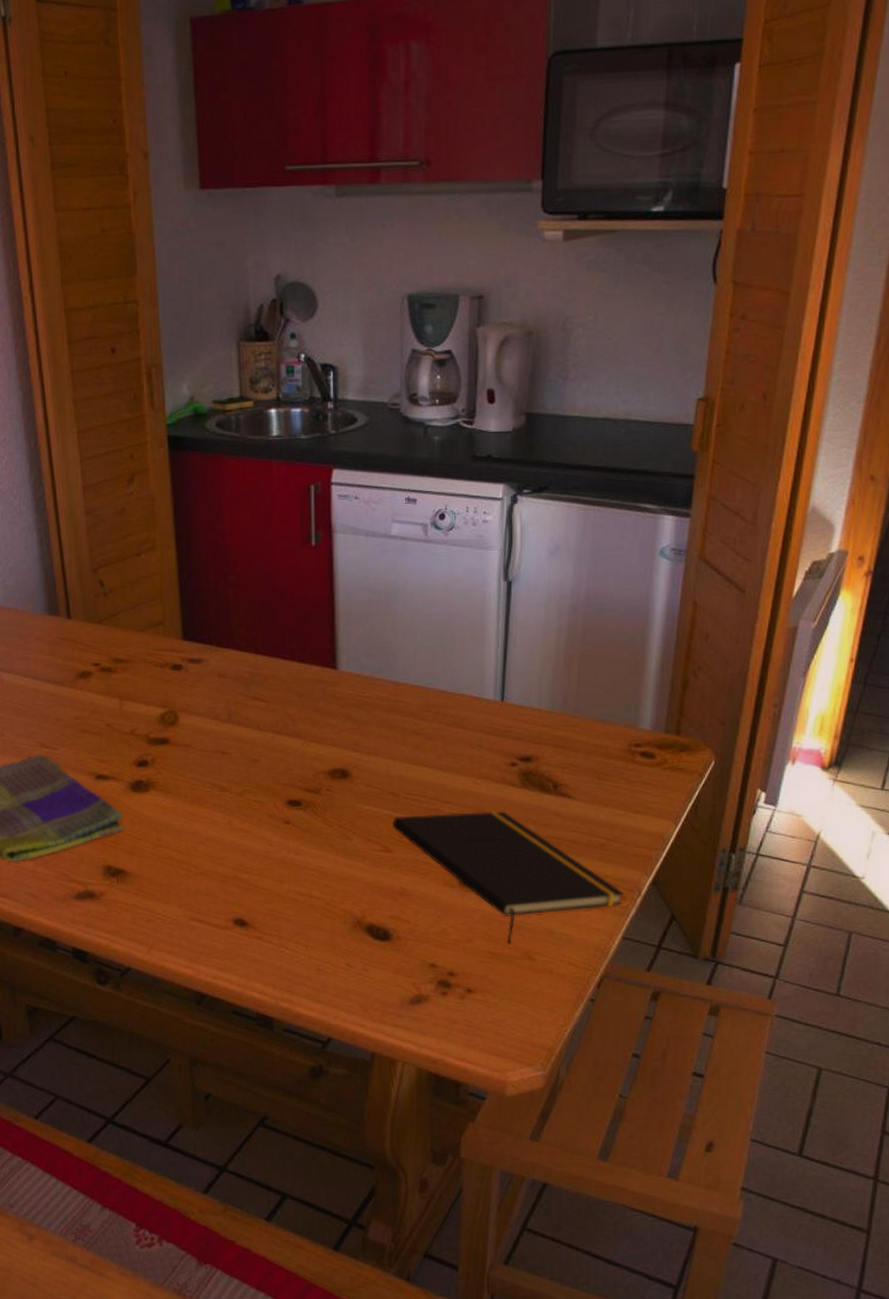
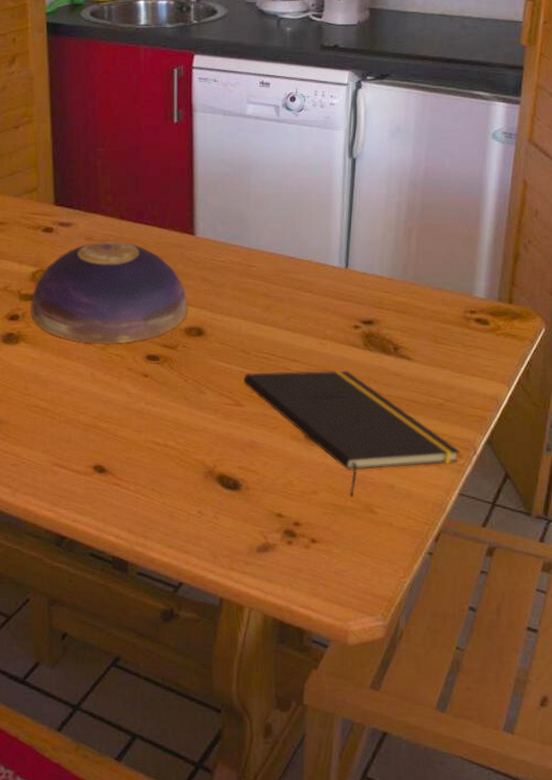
decorative bowl: none [160,677,331,790] -> present [30,240,188,344]

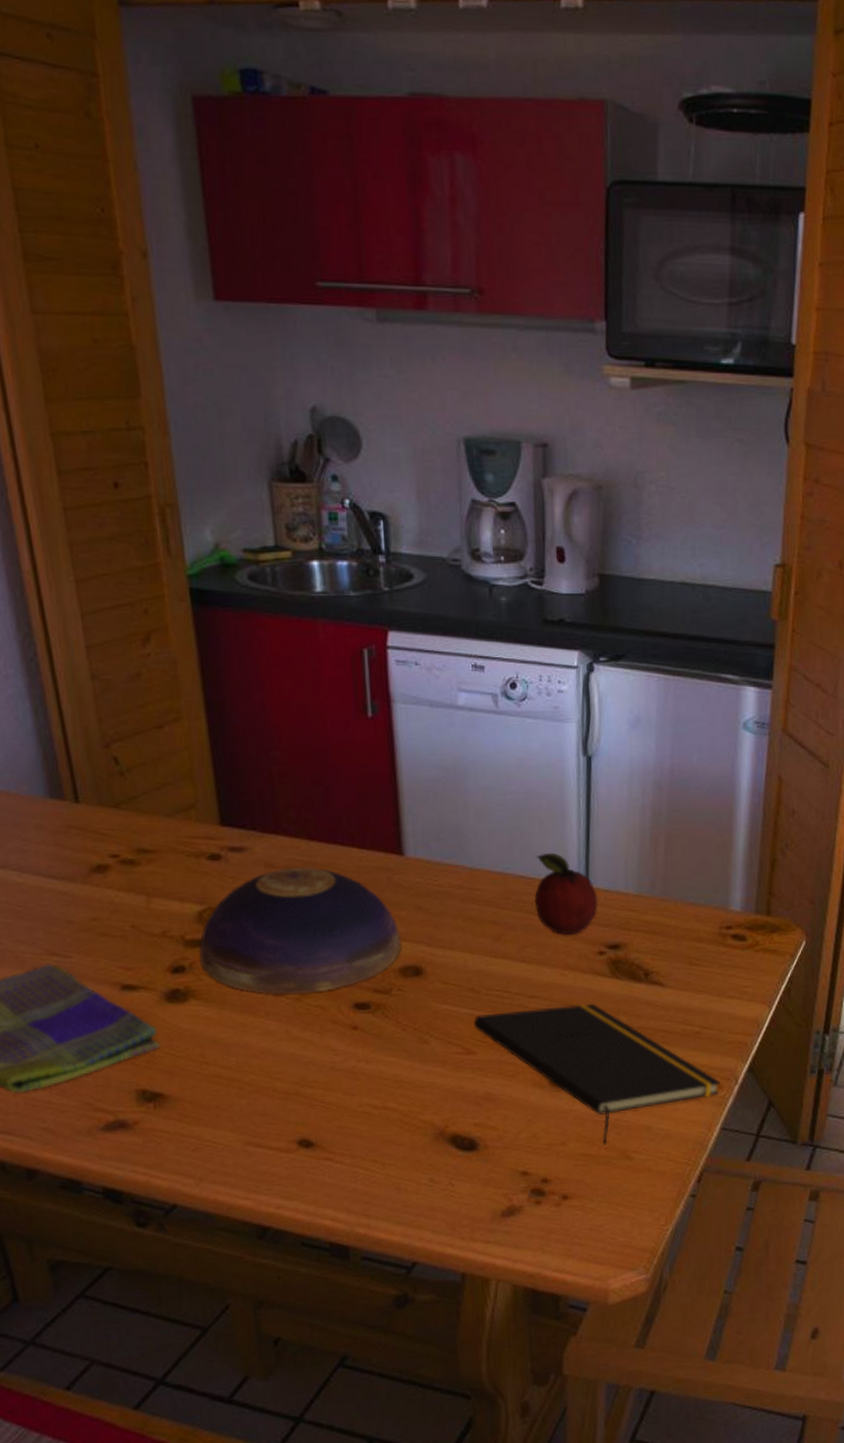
fruit: none [300,238,356,310] -> present [534,852,598,936]

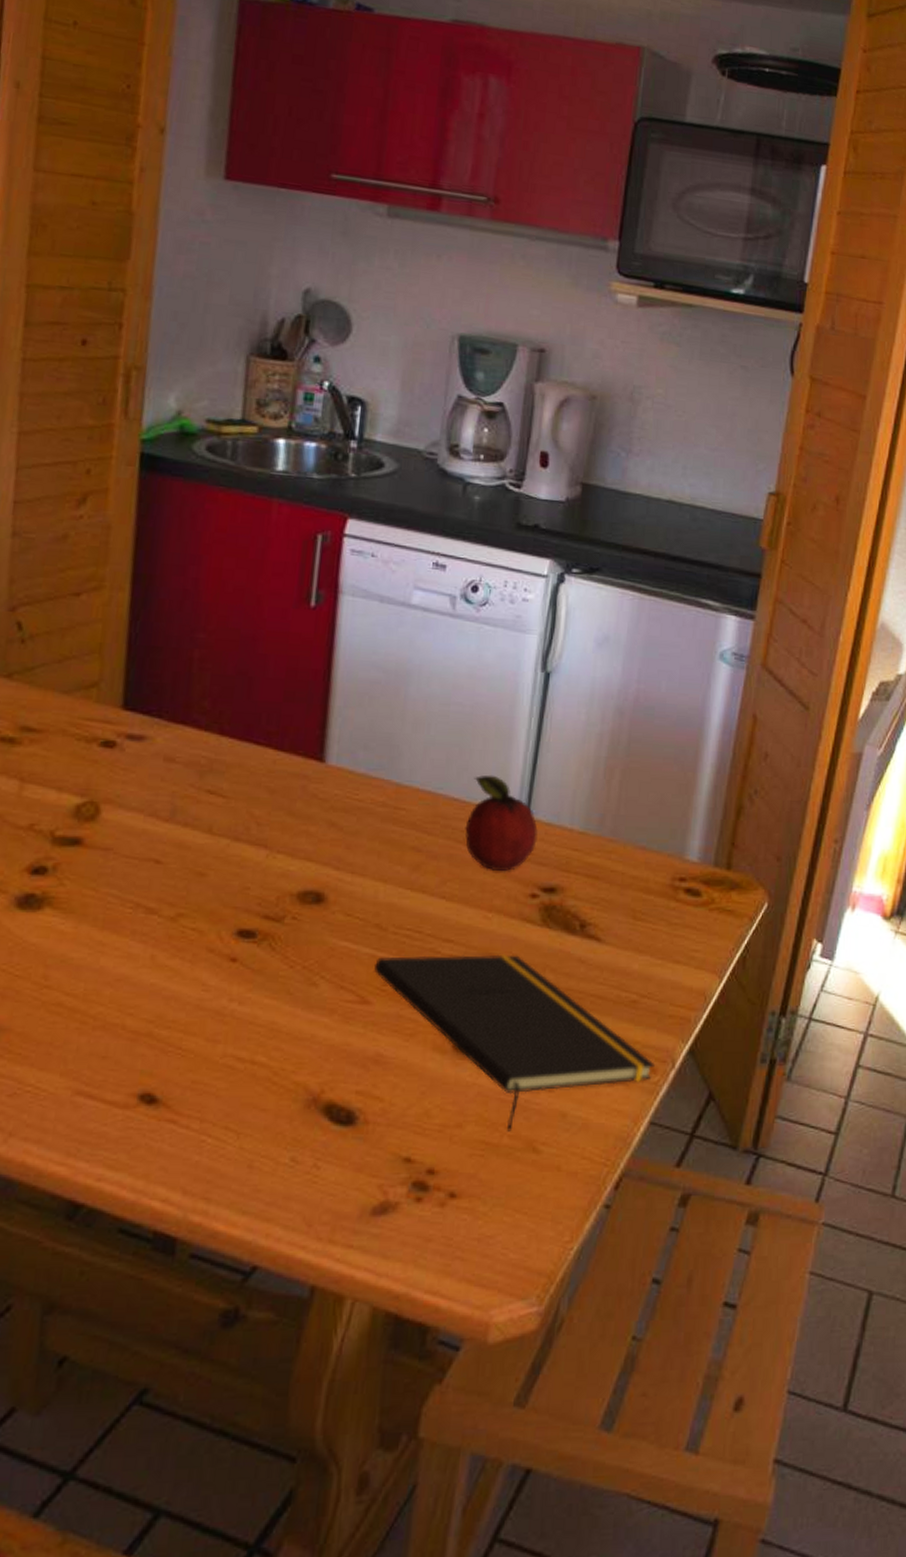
decorative bowl: present [199,866,401,995] -> none [66,764,306,913]

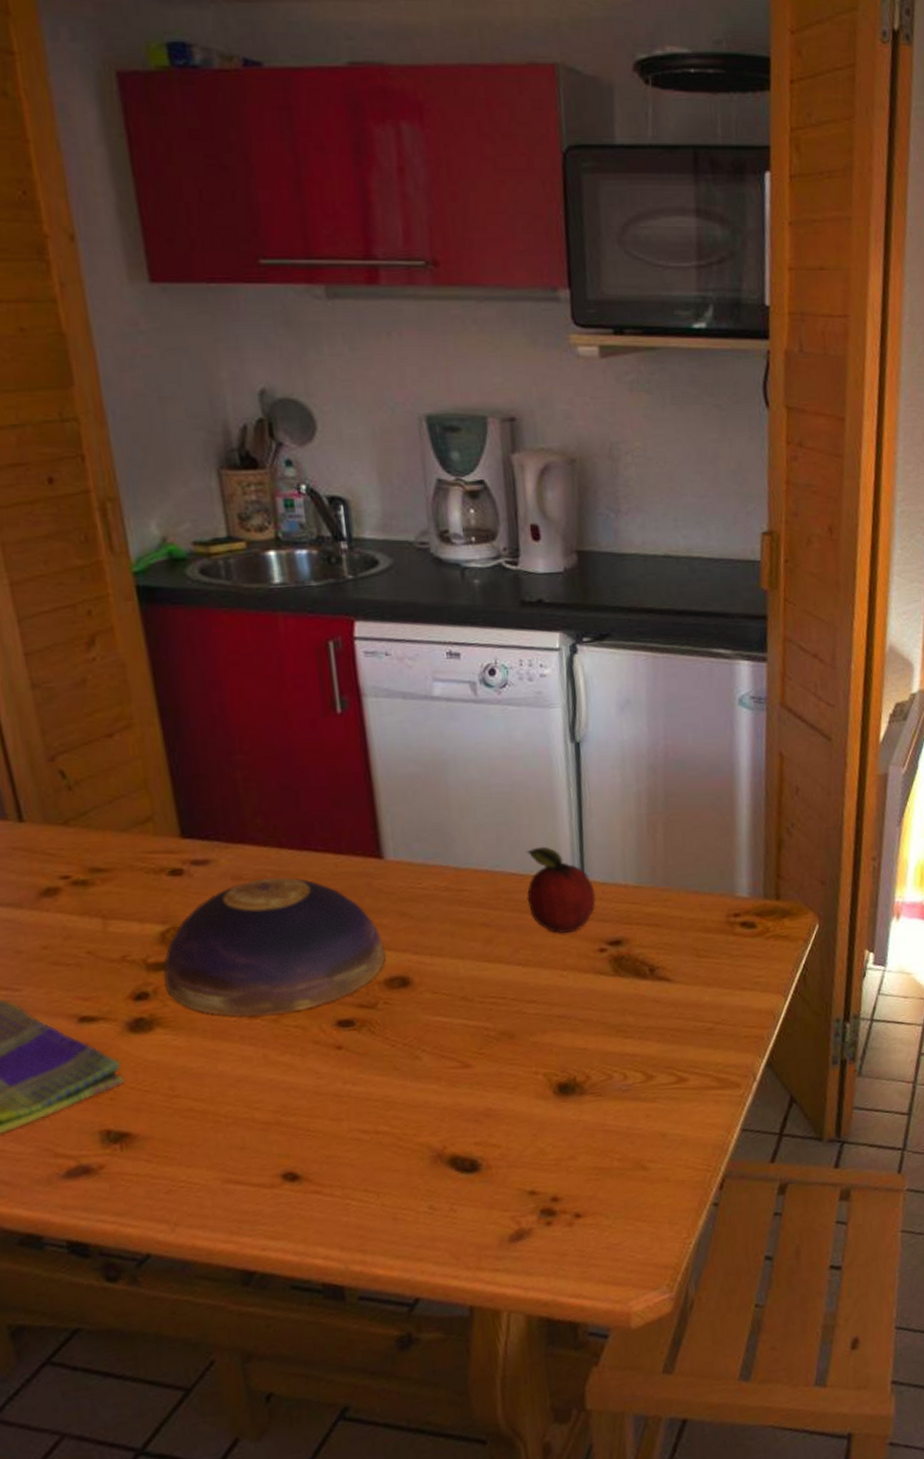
decorative bowl: none [66,764,306,913] -> present [163,876,386,1017]
notepad: present [374,954,656,1132] -> none [468,1004,739,1156]

